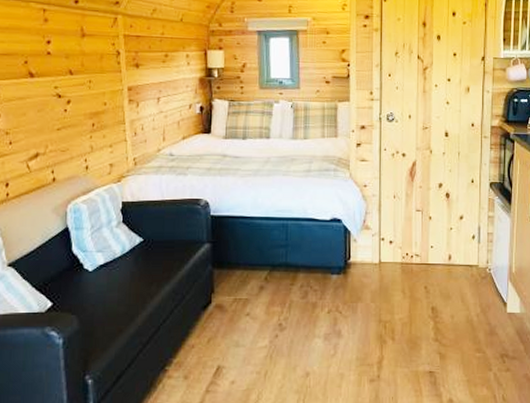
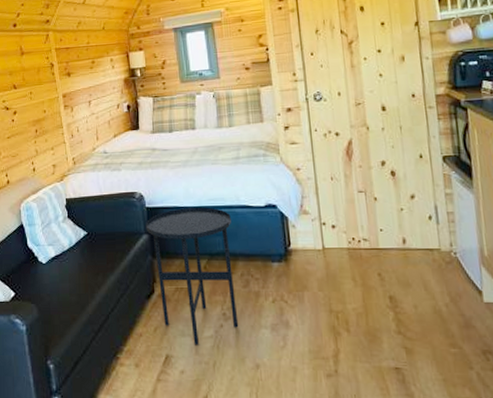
side table: none [208,218,296,356] -> present [146,207,239,345]

